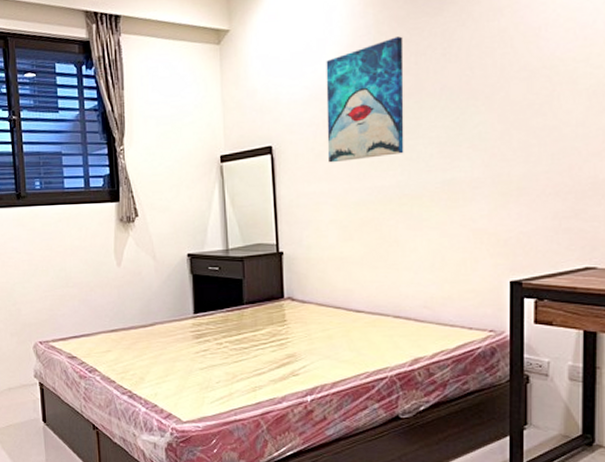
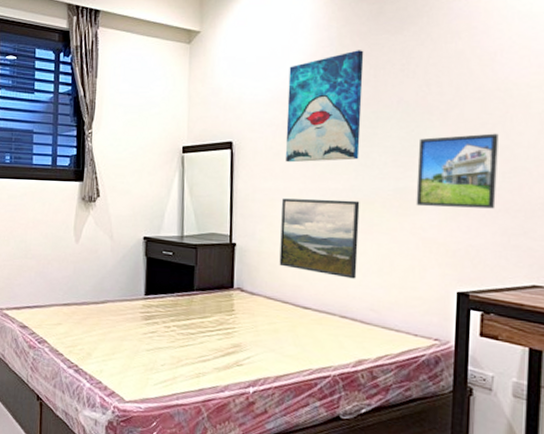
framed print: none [328,197,408,278] -> present [279,198,360,279]
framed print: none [464,114,546,197] -> present [416,133,499,209]

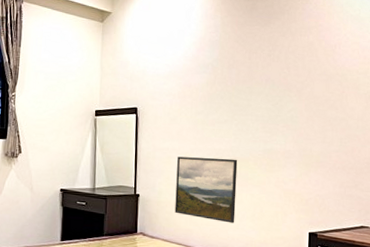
wall art: present [285,50,364,163] -> none [180,37,241,127]
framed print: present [416,133,499,209] -> none [279,108,338,167]

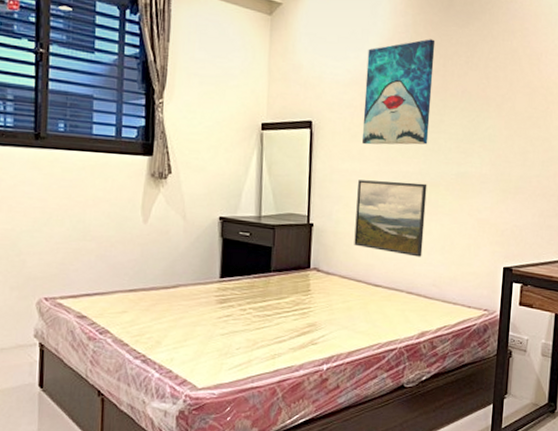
wall art: none [180,37,241,127] -> present [362,39,436,145]

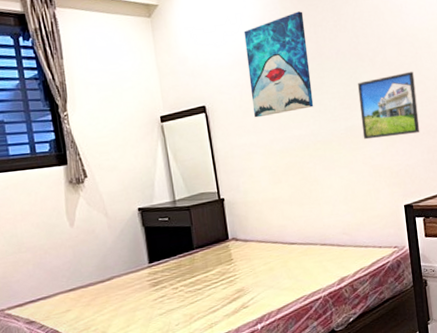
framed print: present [354,180,427,257] -> none [257,143,328,212]
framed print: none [473,126,541,193] -> present [358,71,420,140]

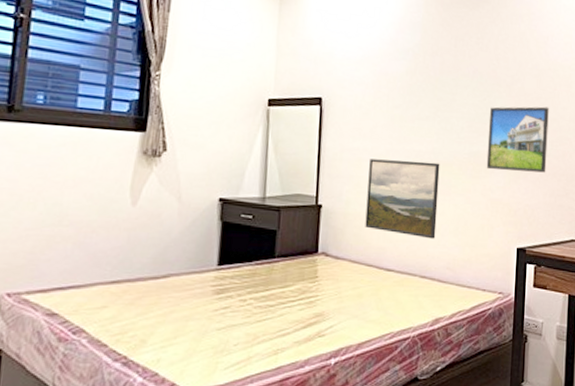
wall art: present [244,11,314,118] -> none [374,19,447,124]
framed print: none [257,143,328,212] -> present [365,159,440,239]

